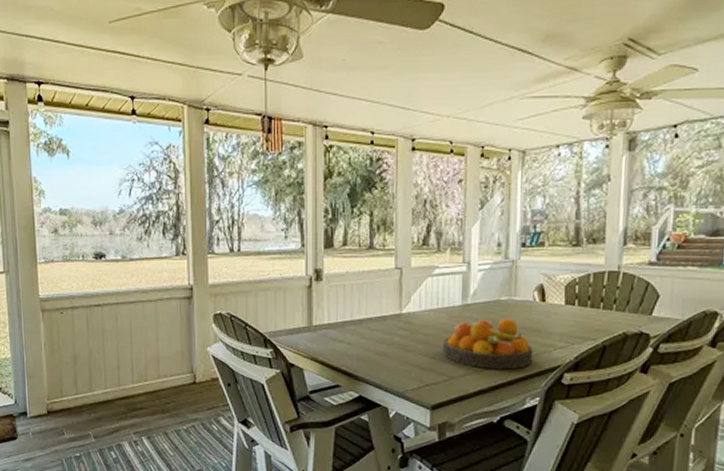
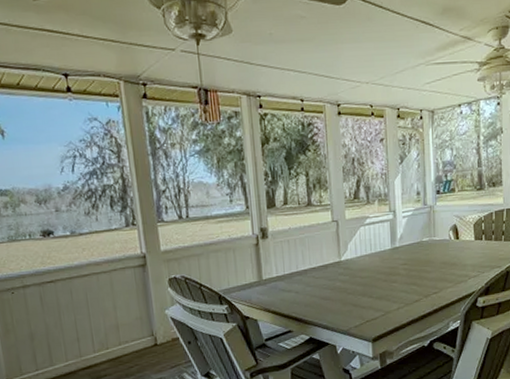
fruit bowl: present [442,318,533,370] -> none [377,256,453,301]

